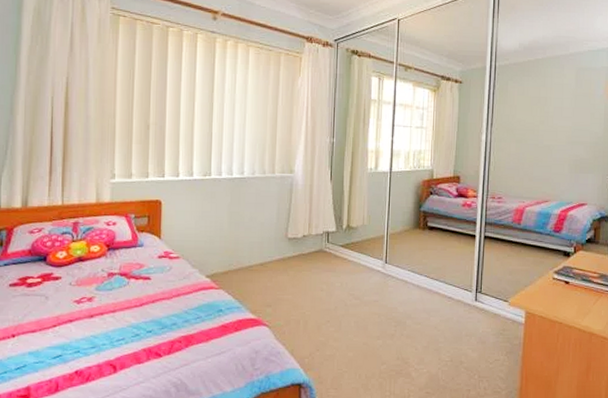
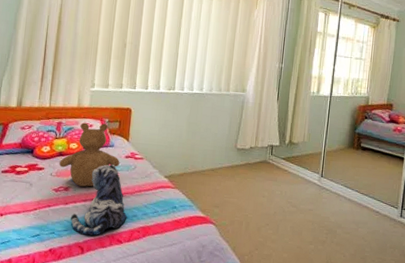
teddy bear: none [79,220,152,295] -> present [59,122,120,187]
plush toy: none [98,267,166,351] -> present [71,165,127,236]

